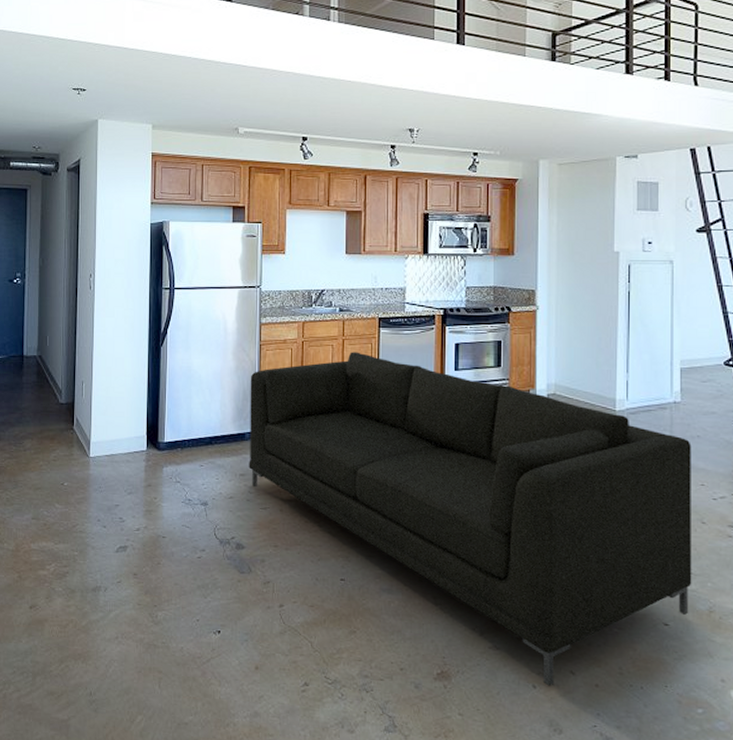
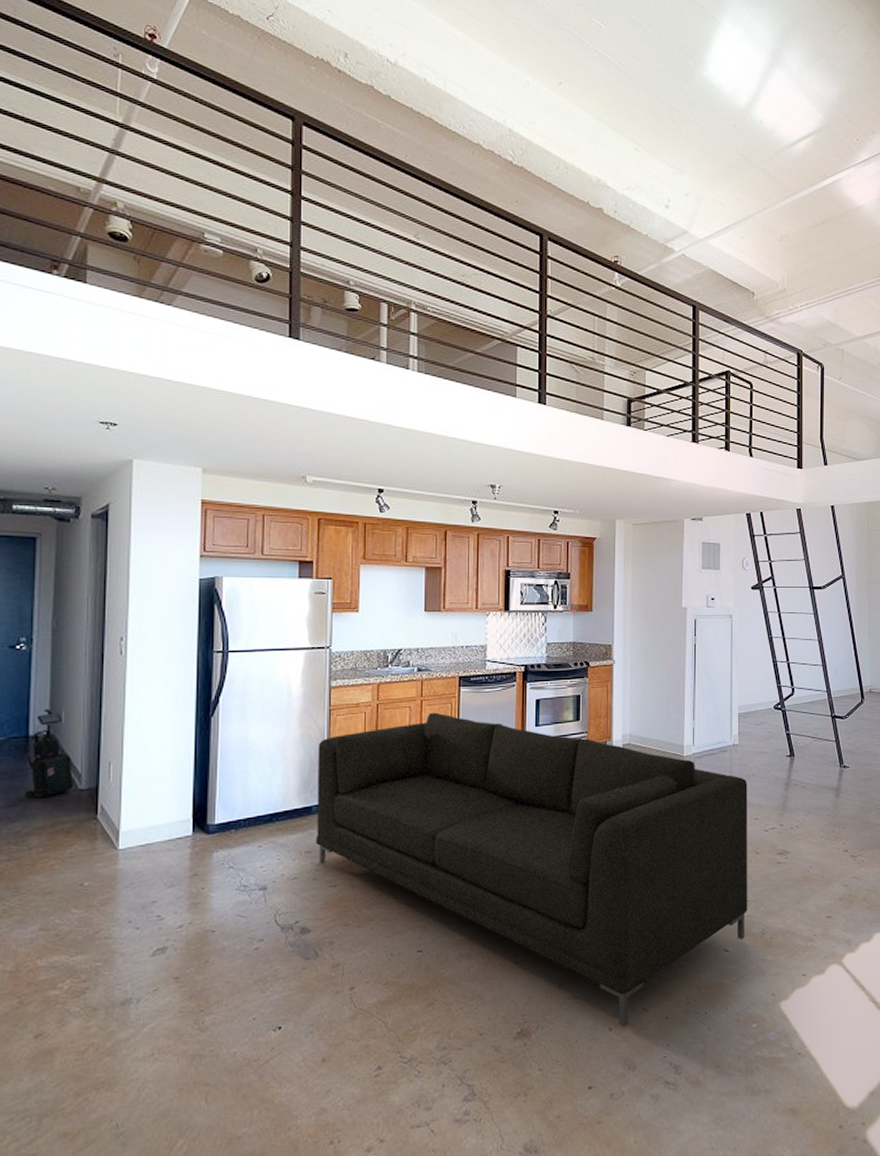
vacuum cleaner: none [21,333,55,408] -> present [25,709,73,798]

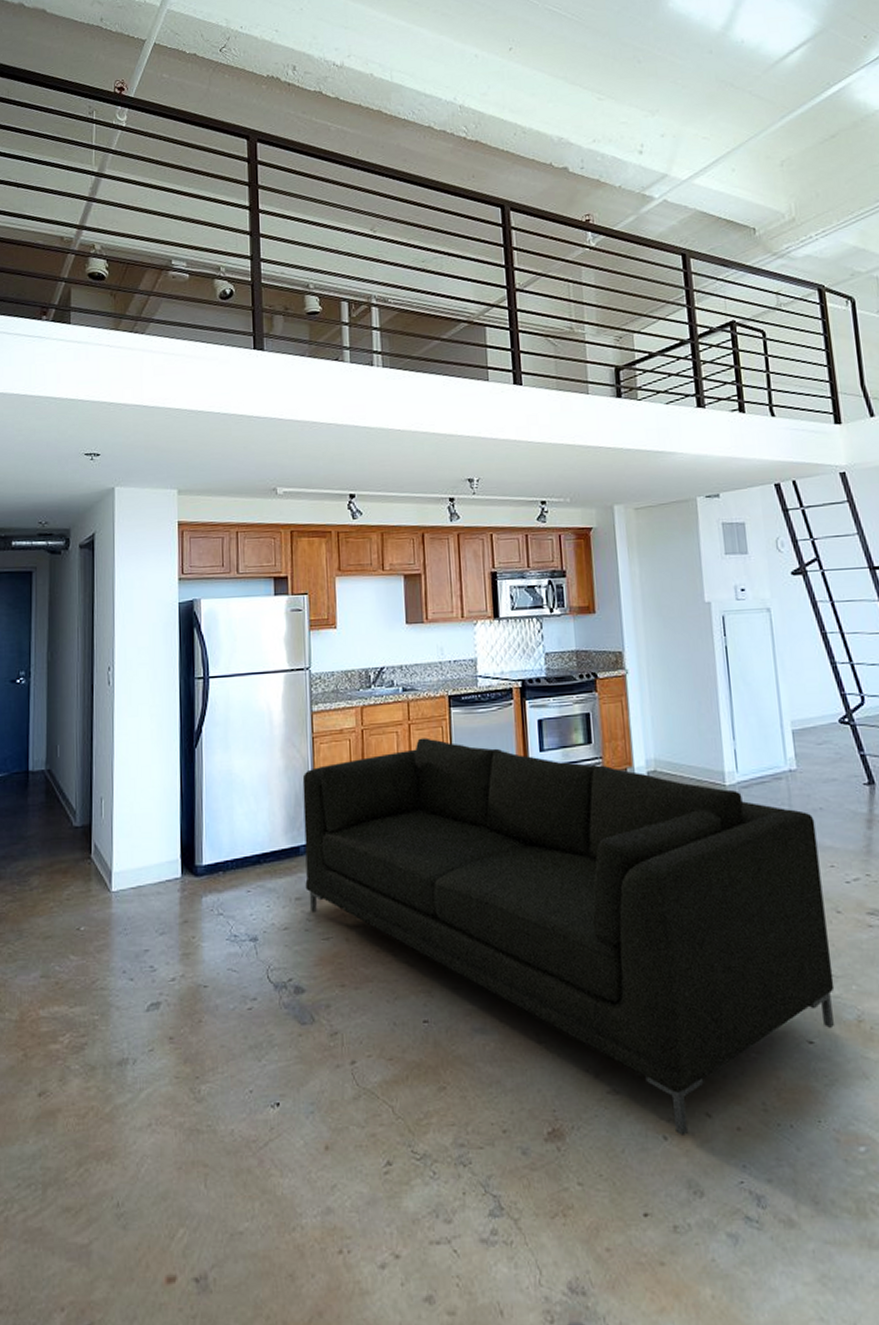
vacuum cleaner: present [25,709,73,798] -> none [26,743,68,836]

